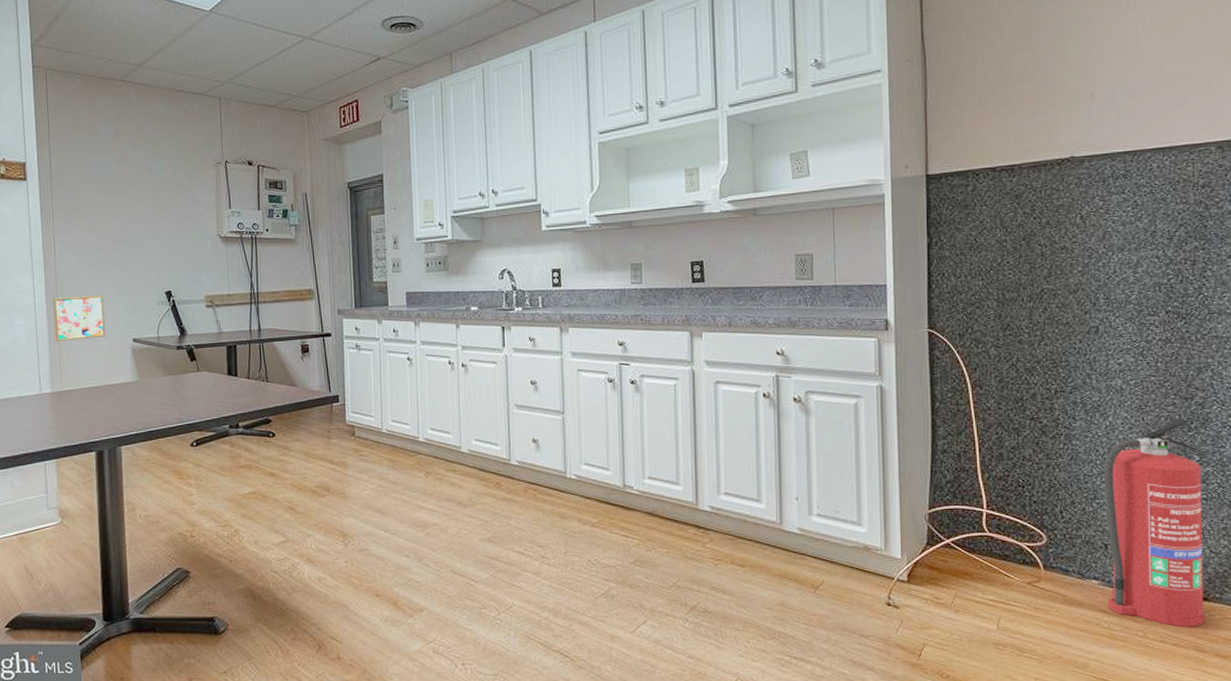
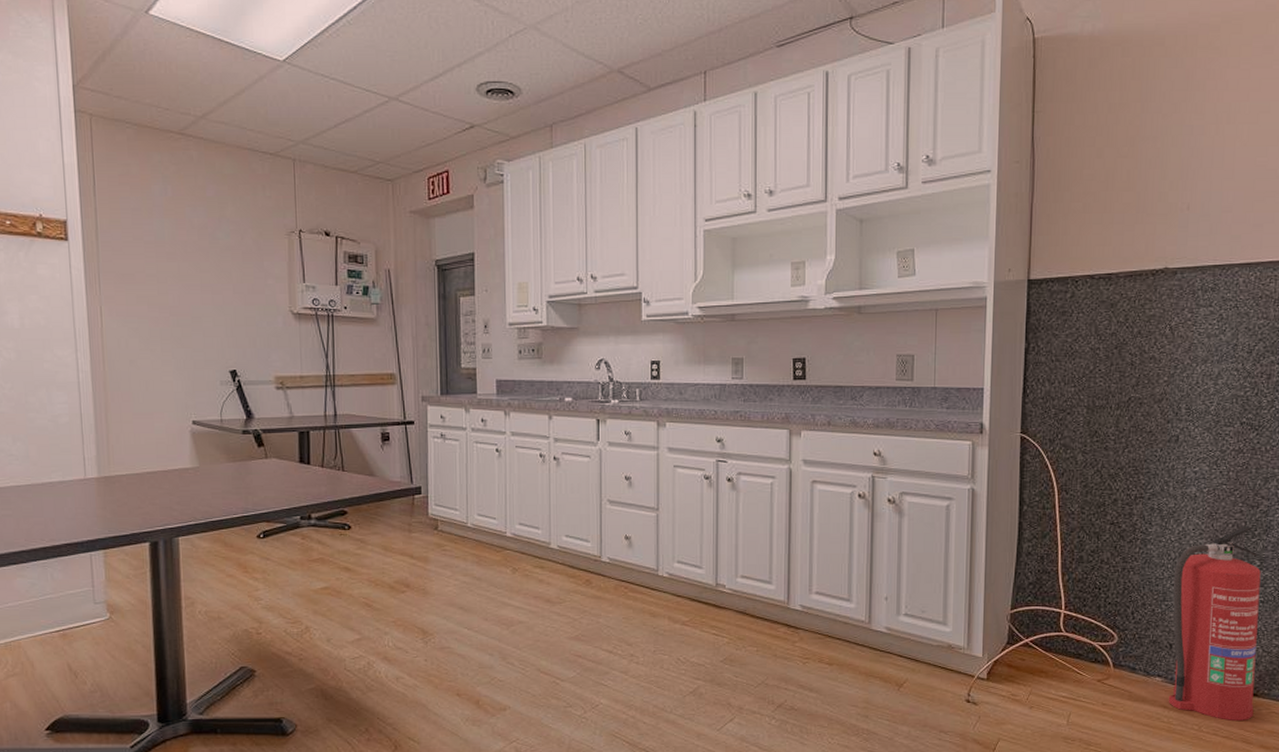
wall art: present [53,295,105,342] -> none [99,372,161,422]

